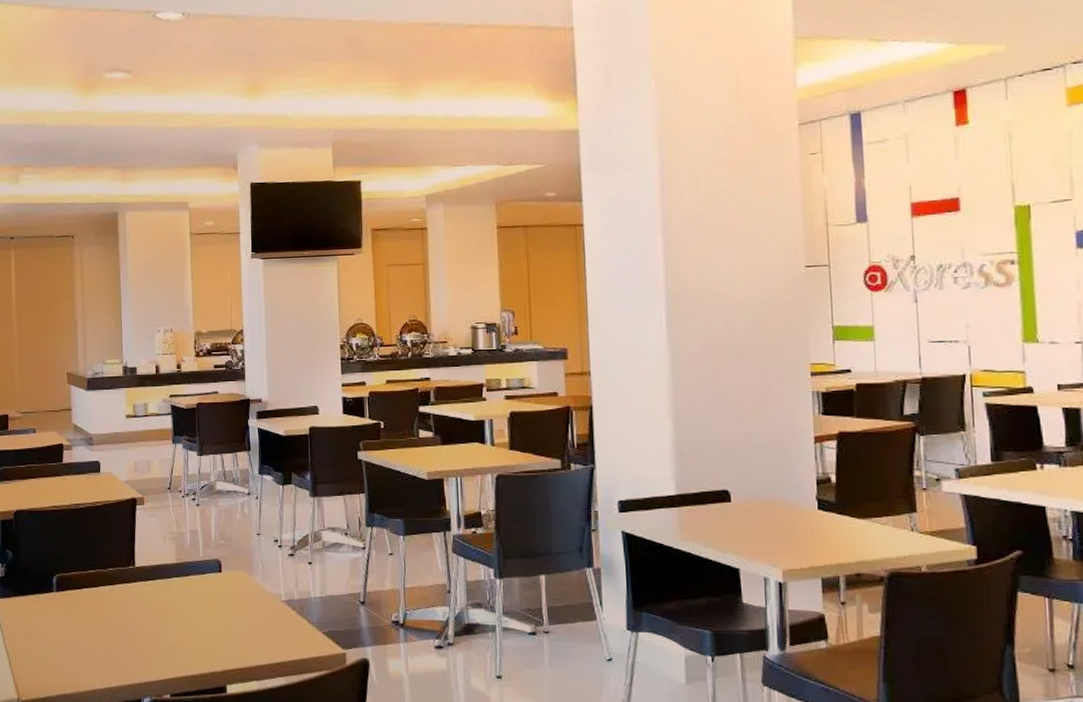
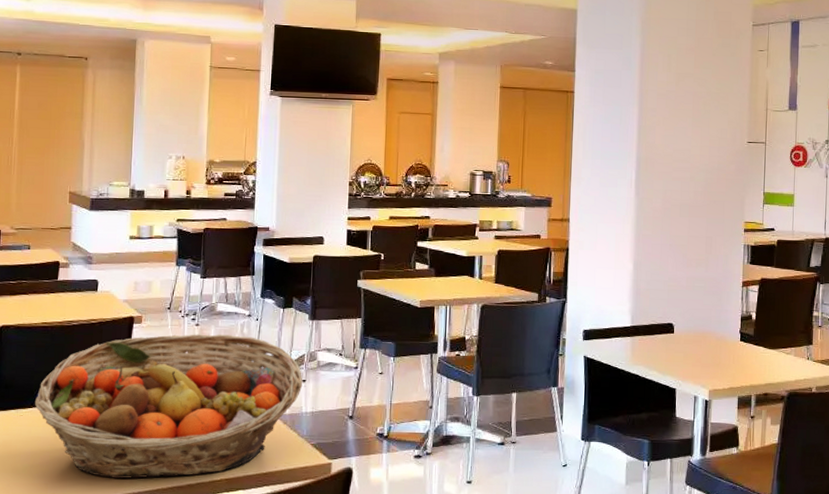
fruit basket: none [50,514,309,667] -> present [34,334,303,479]

